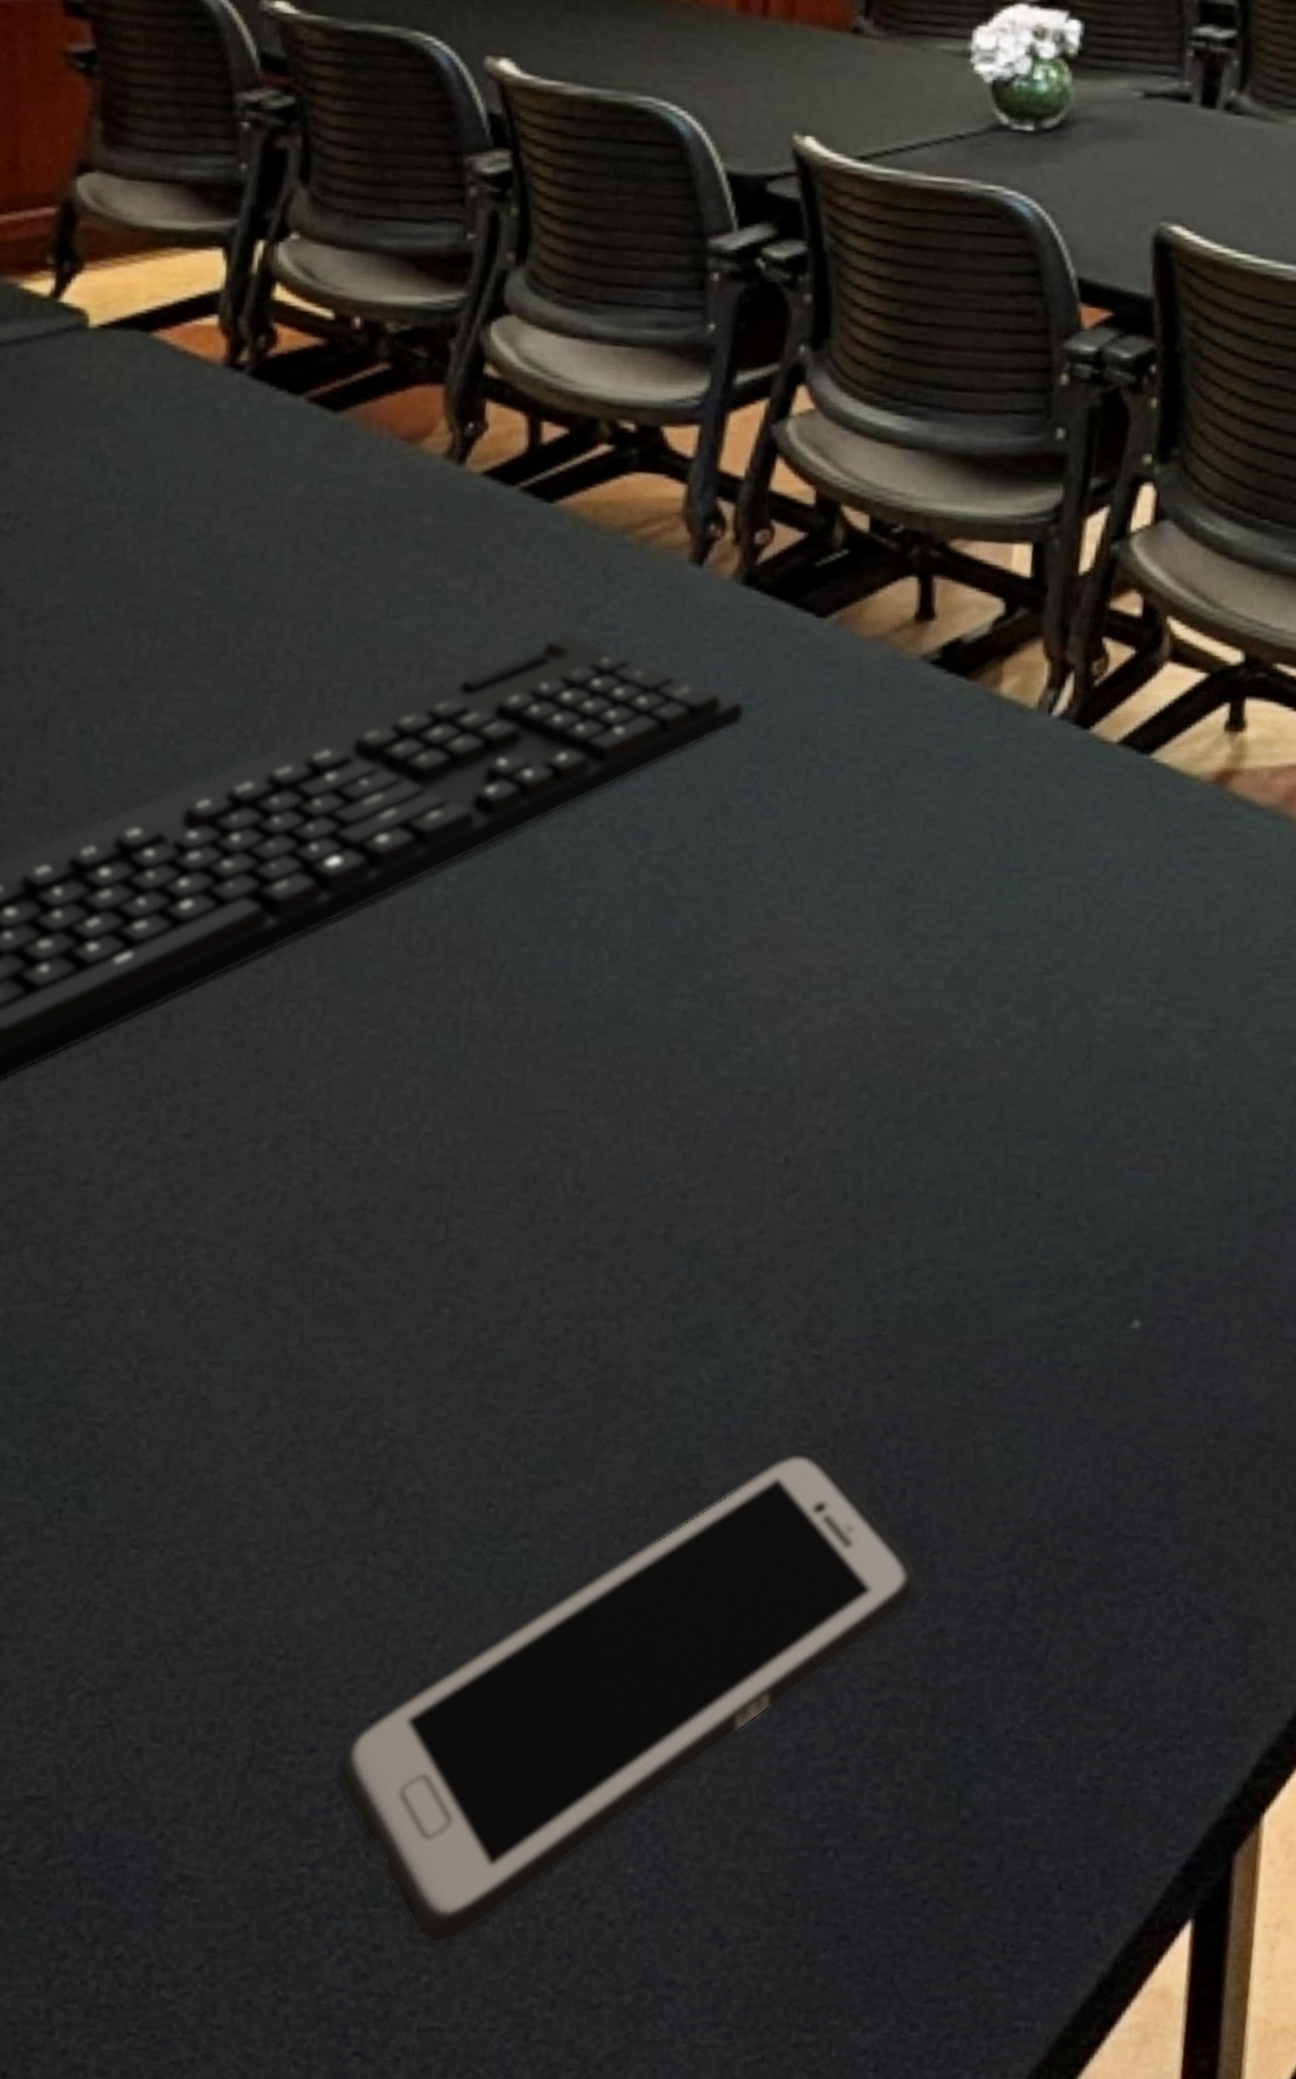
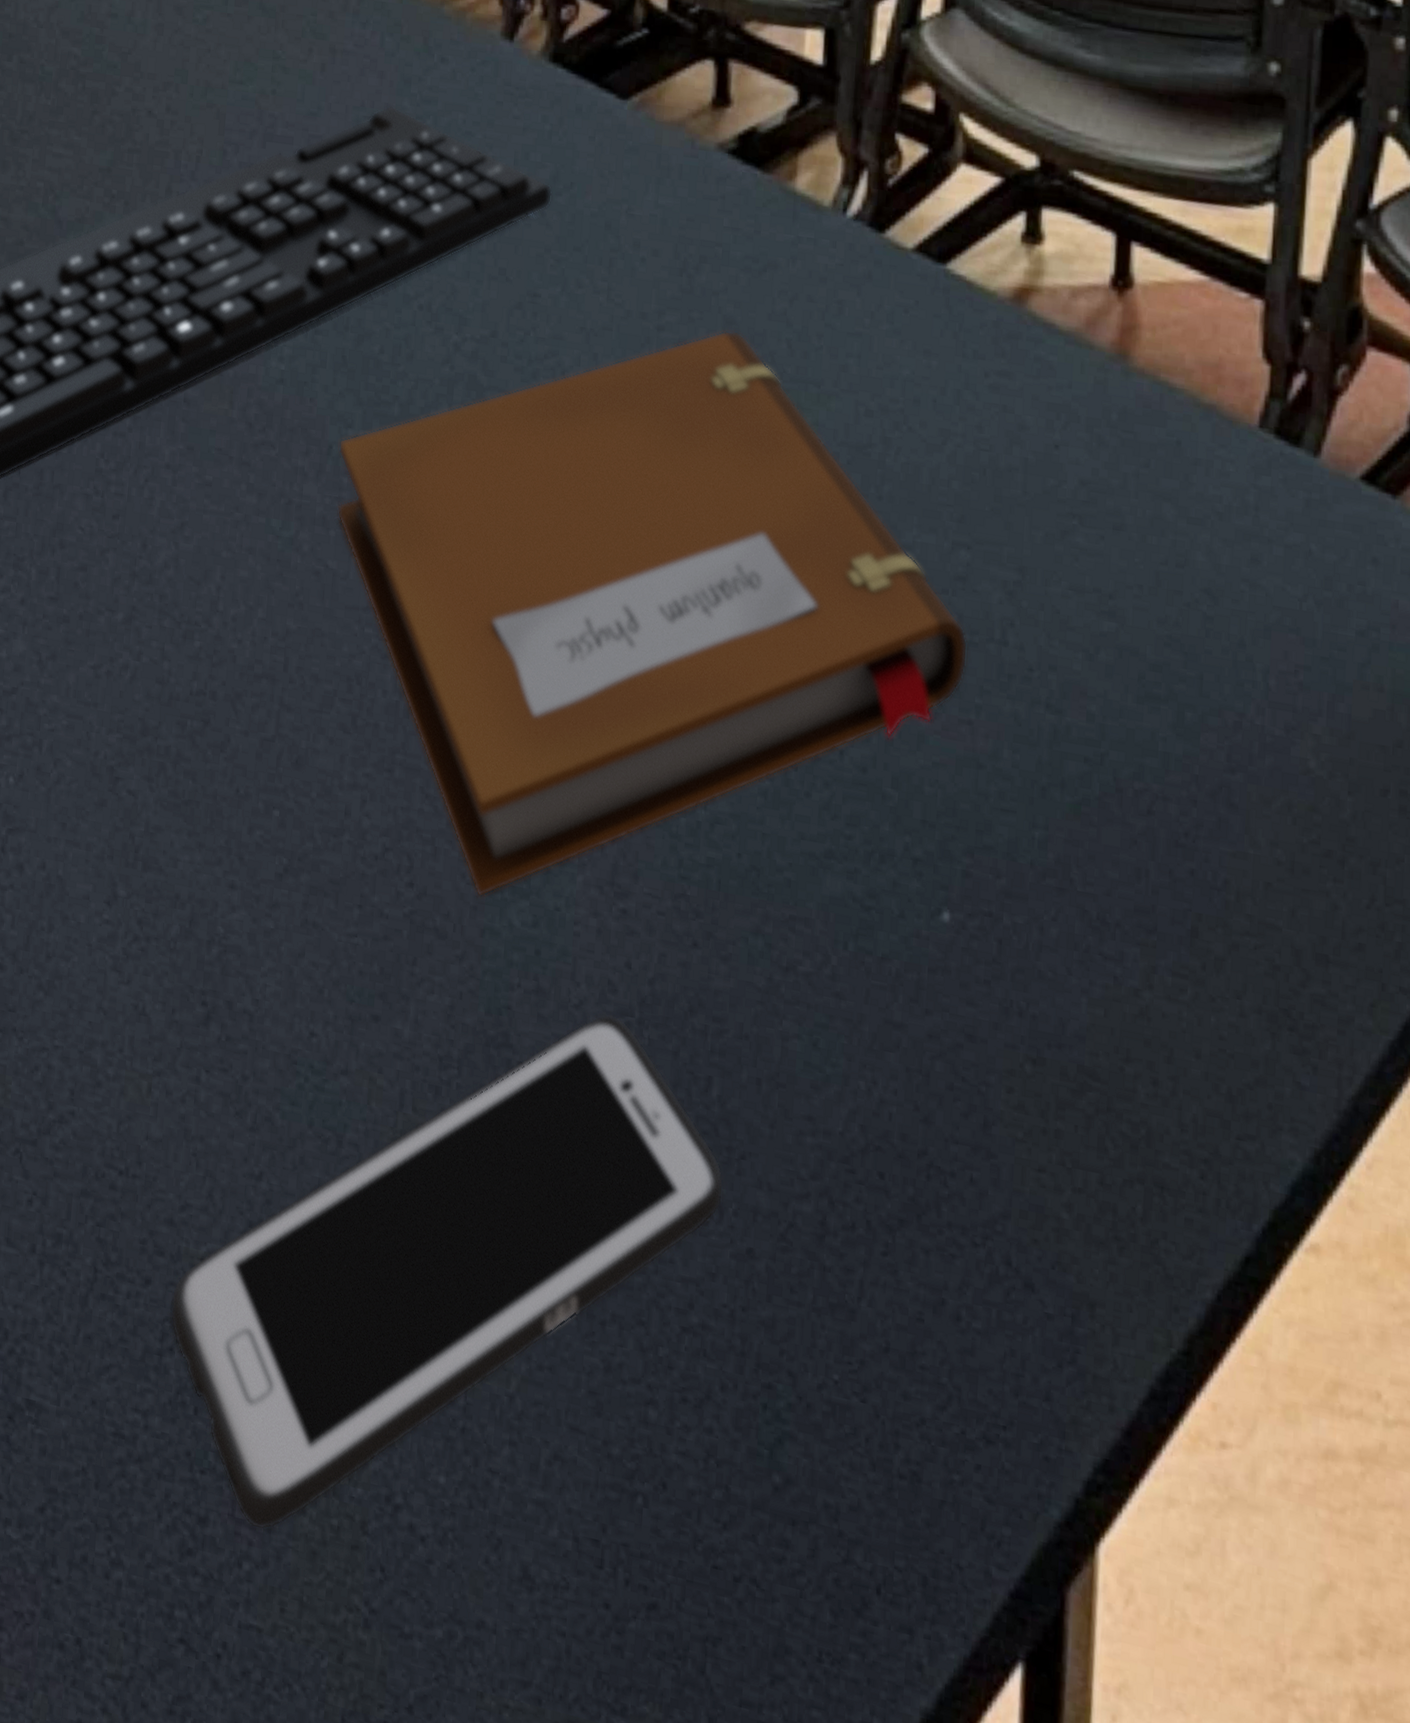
notebook: none [510,827,1164,1362] -> present [337,330,968,898]

